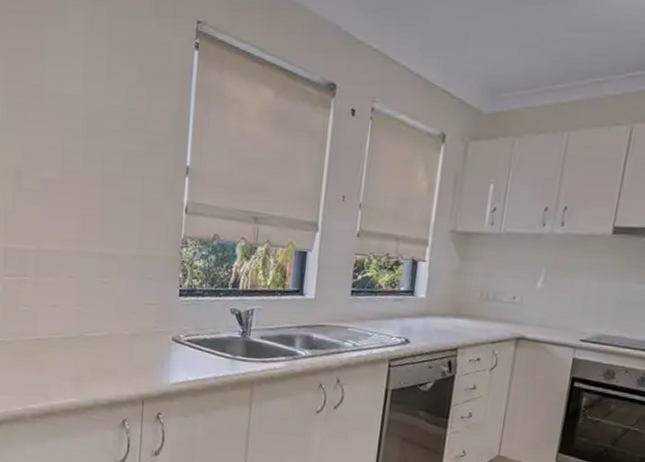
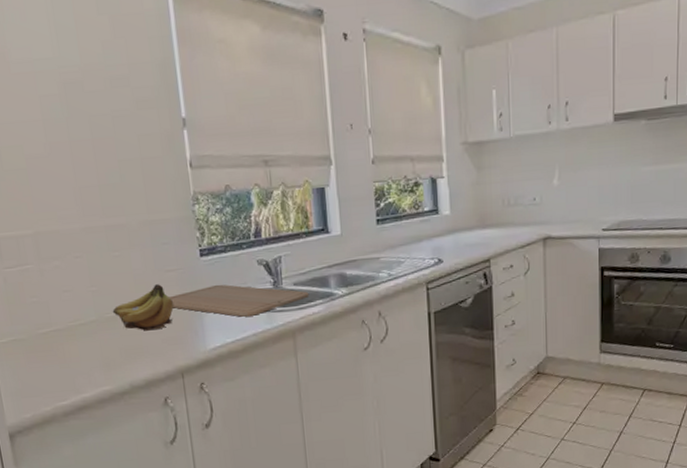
fruit: none [91,314,148,356] -> present [112,284,174,331]
chopping board: none [144,324,274,360] -> present [169,284,310,317]

